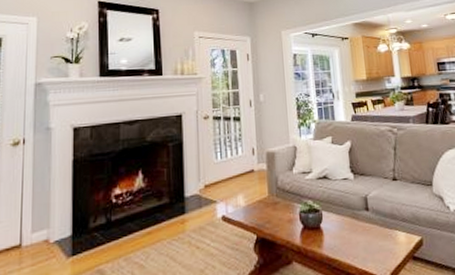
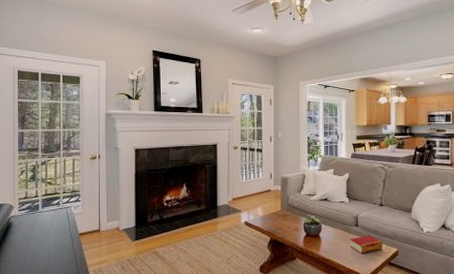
book: none [360,220,403,247] -> present [350,235,383,254]

